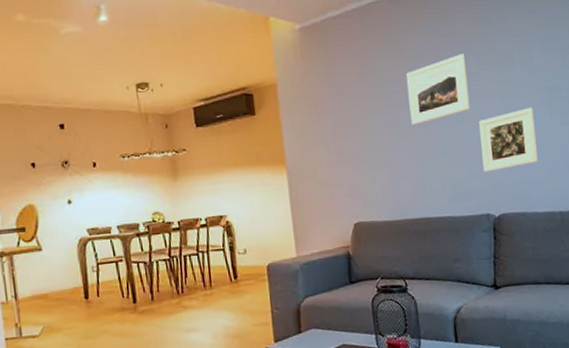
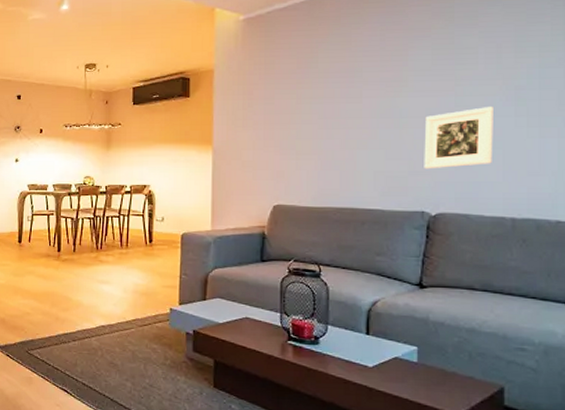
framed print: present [405,54,470,125] -> none [348,48,418,117]

